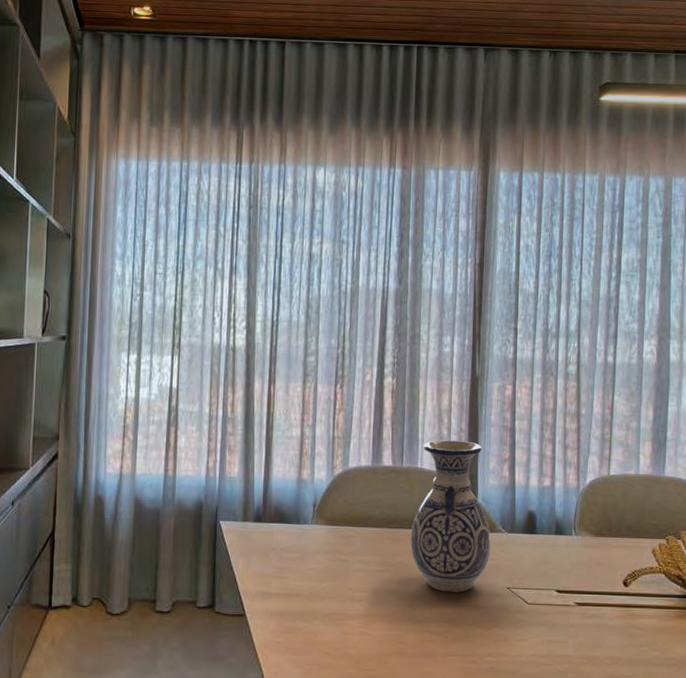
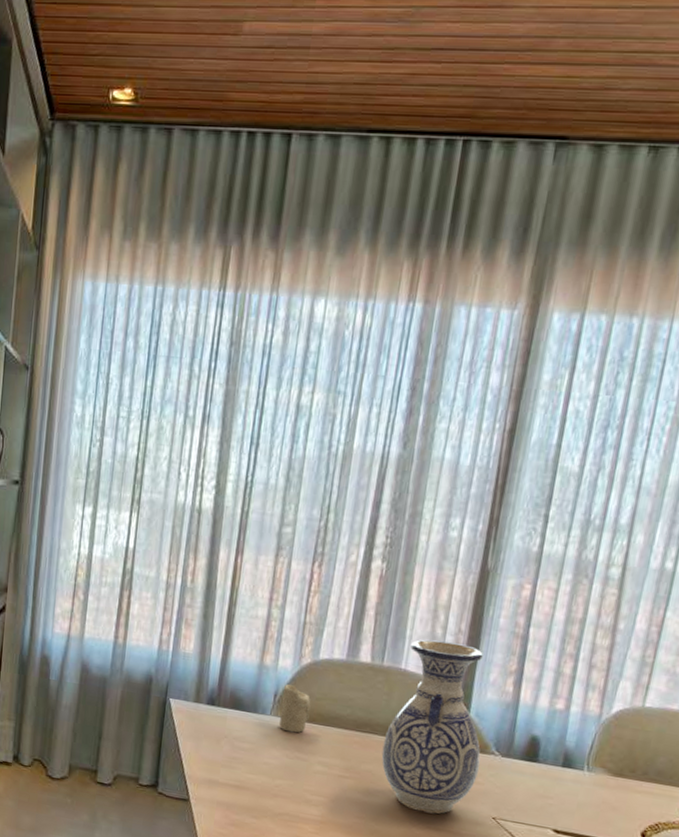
candle: none [320,493,346,537] -> present [279,684,311,733]

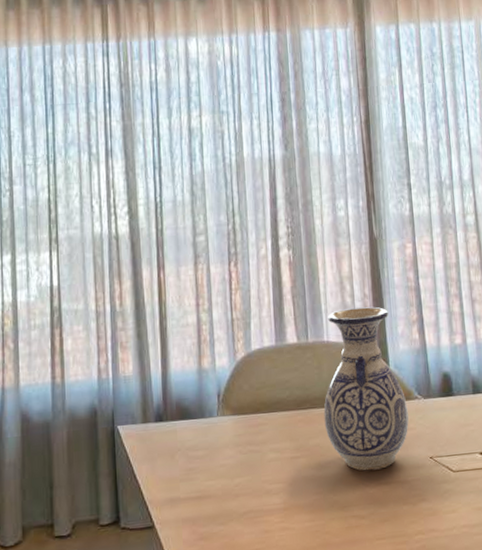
candle: present [279,684,311,733] -> none [225,381,254,428]

